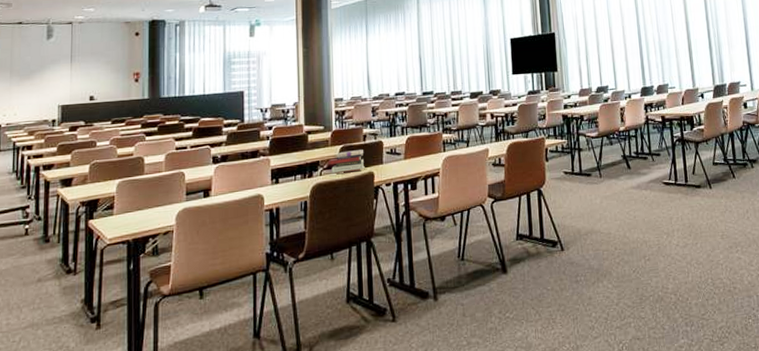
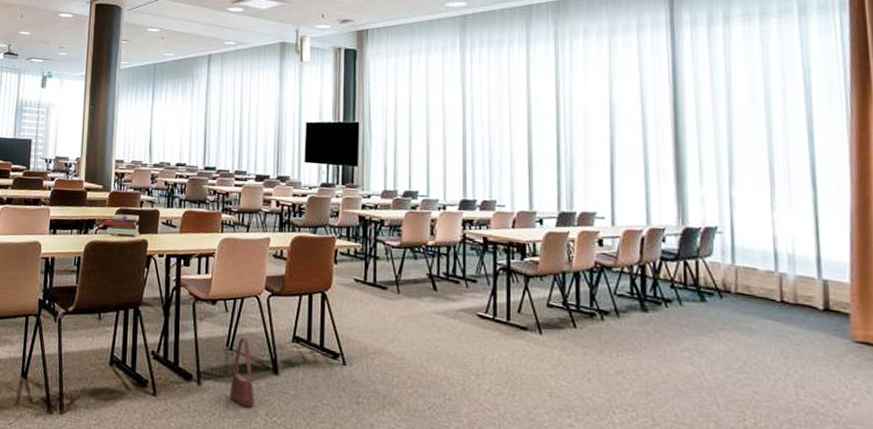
shoulder bag: none [465,245,488,311] -> present [230,336,255,408]

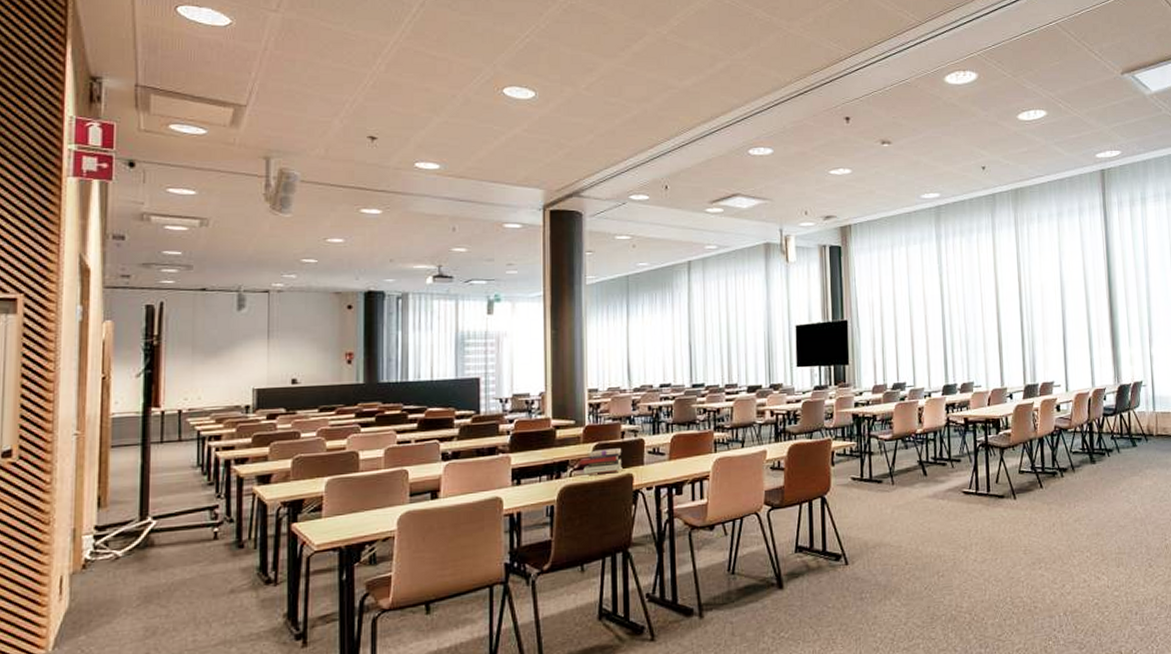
shoulder bag: present [230,336,255,408] -> none [734,557,761,630]

